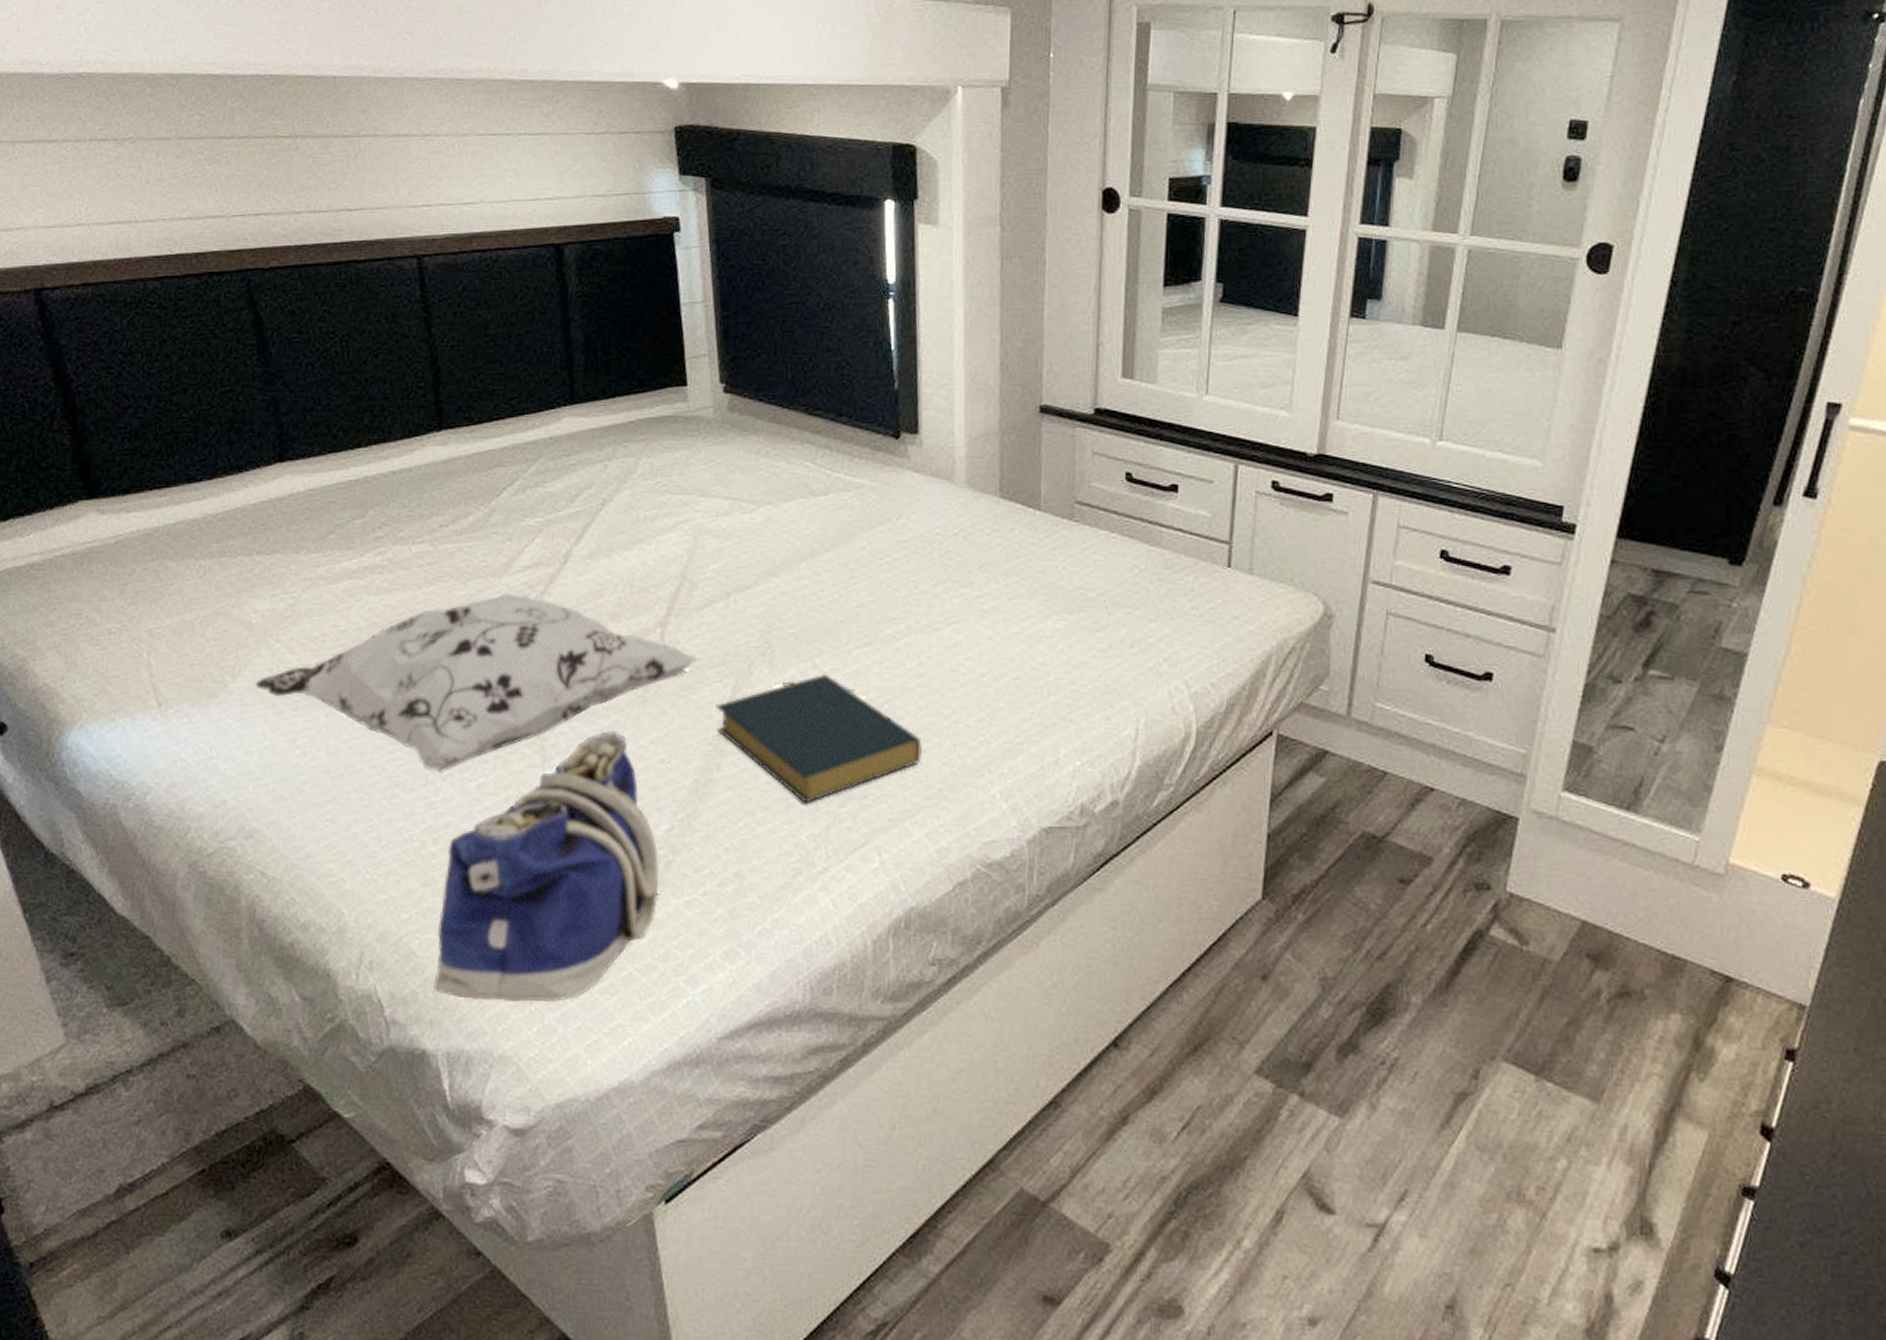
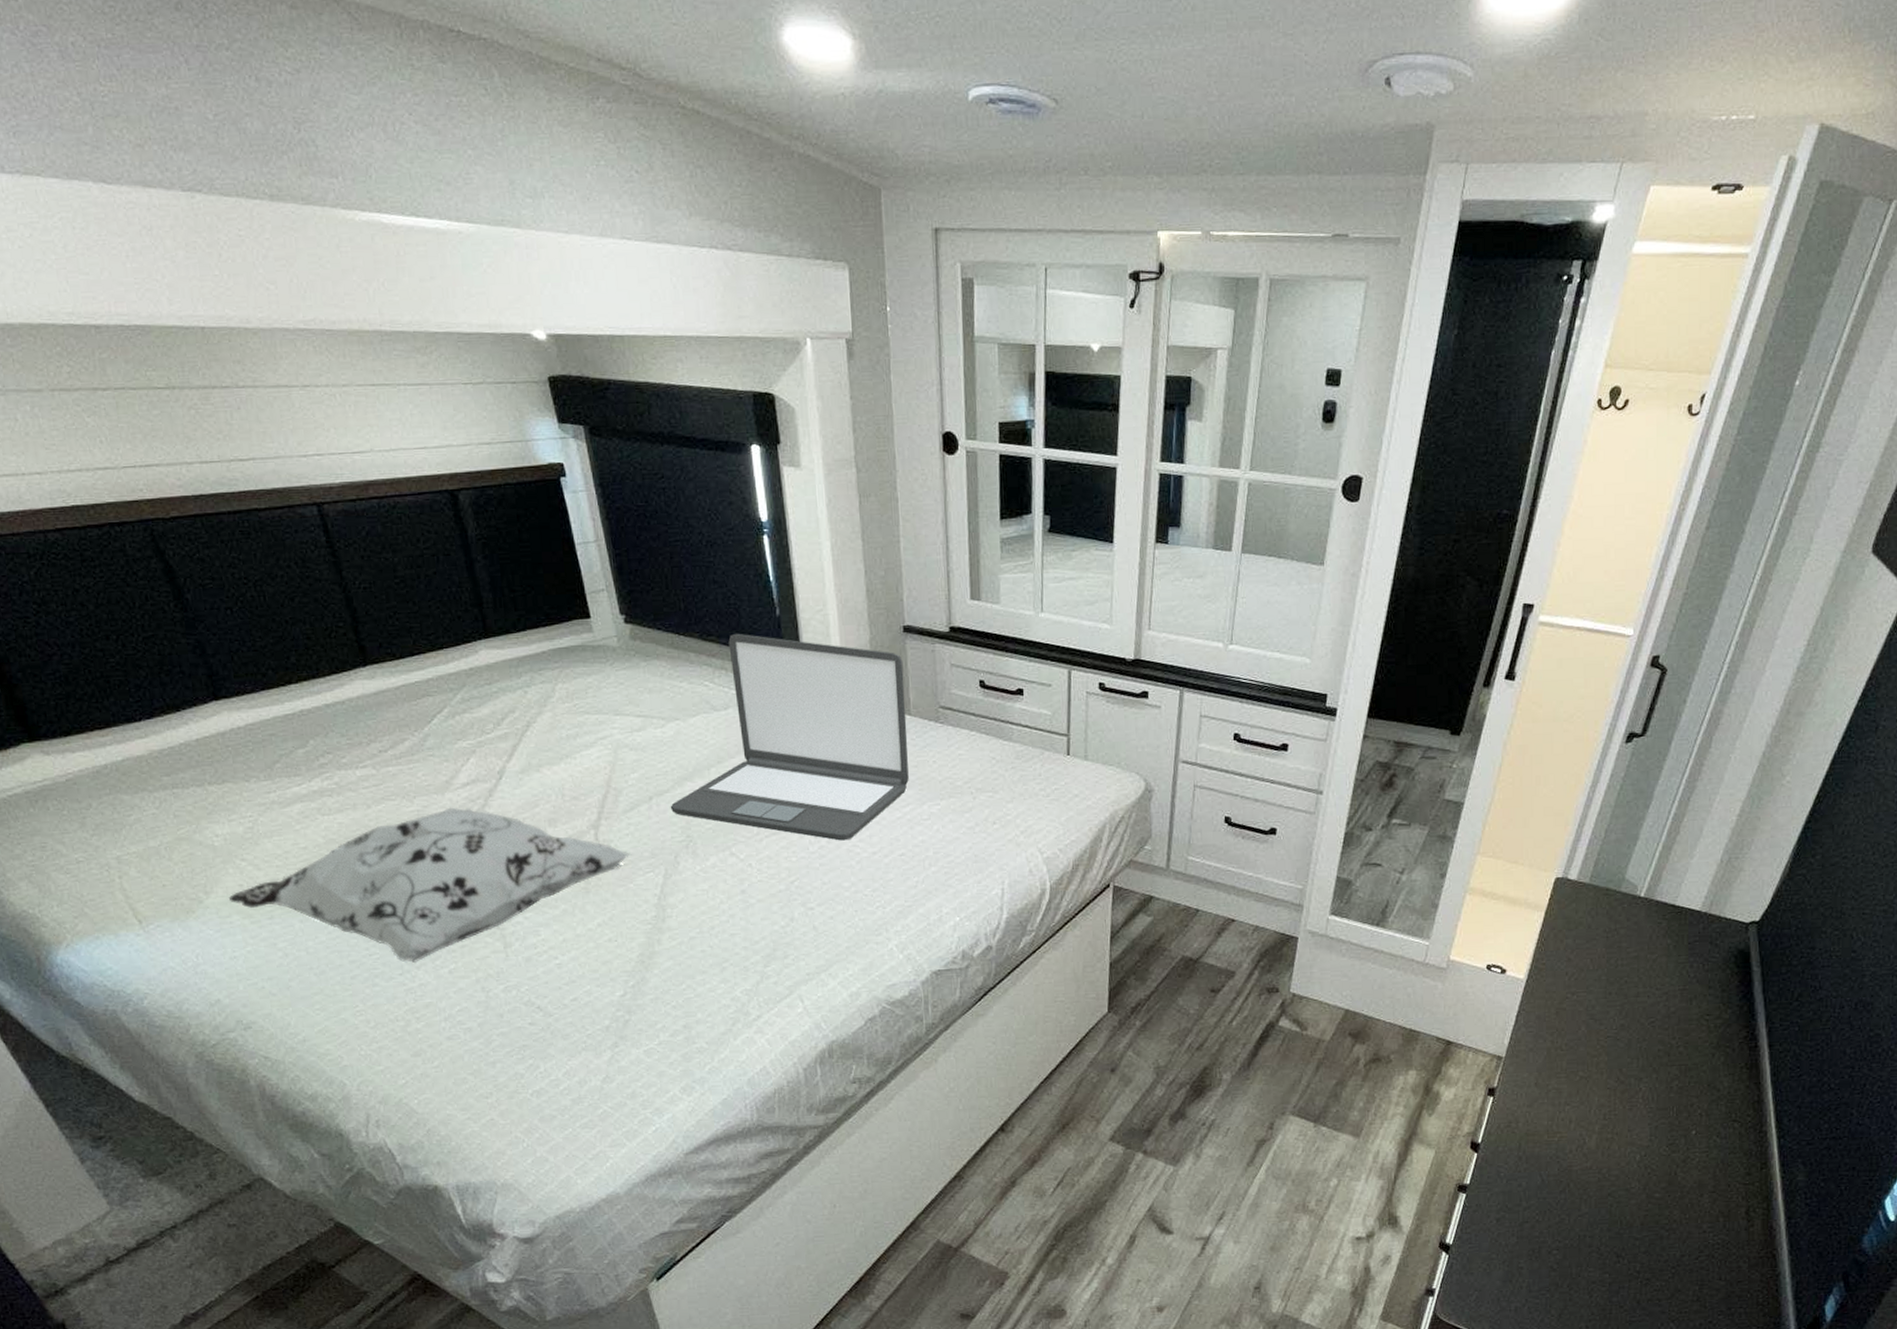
tote bag: present [434,730,659,1002] -> none [431,917,621,1143]
hardback book: present [716,675,922,804] -> none [651,861,830,966]
laptop: none [749,407,1036,657] -> present [670,633,909,841]

